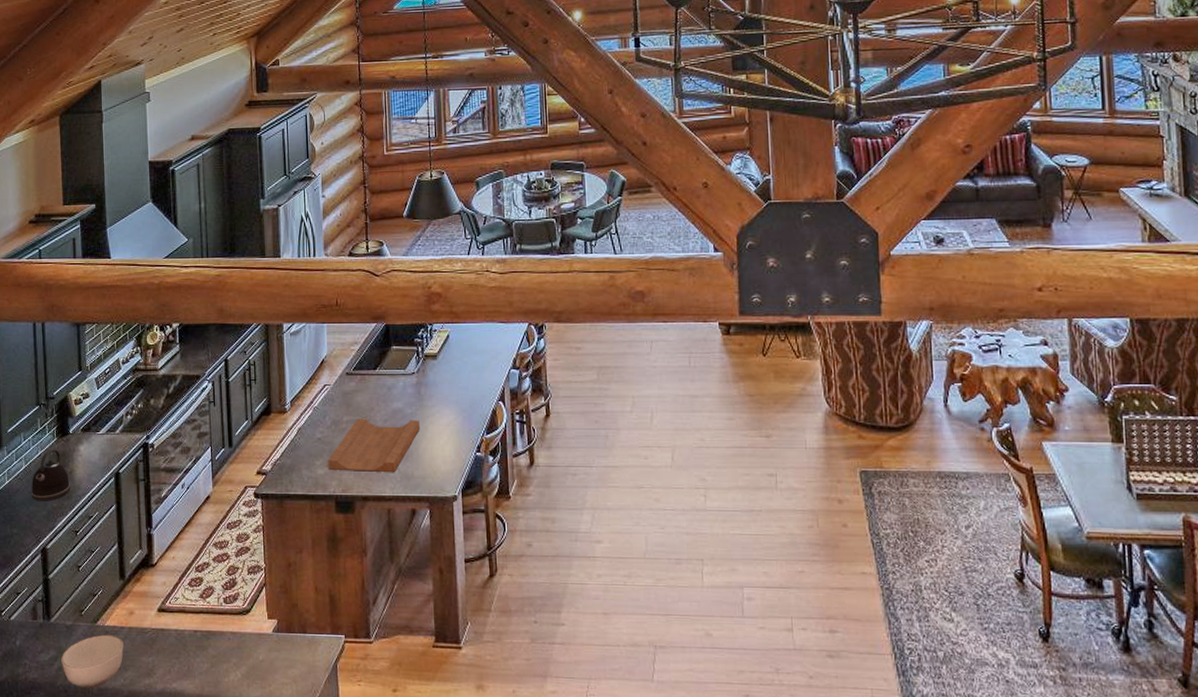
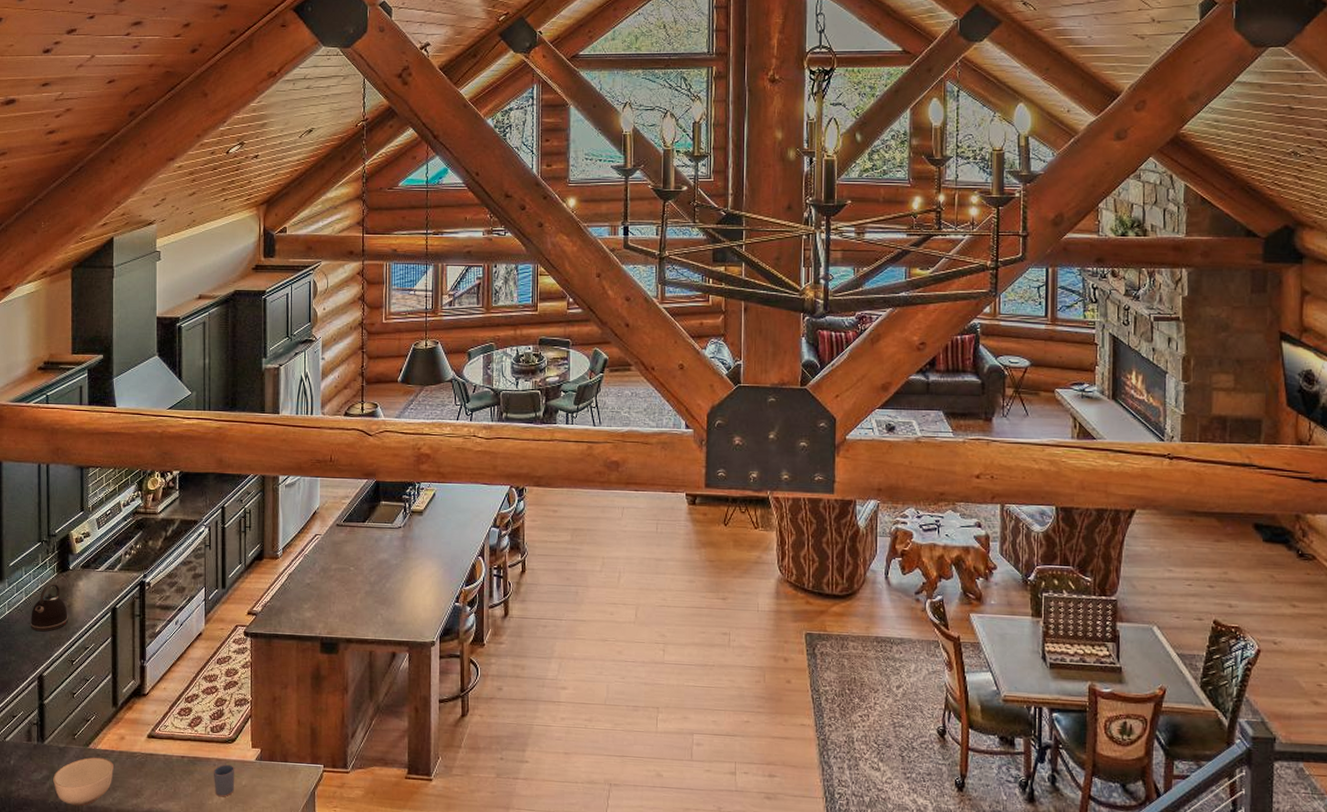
mug: none [228,638,251,674] -> present [213,764,234,797]
cutting board: present [328,418,420,472] -> none [315,566,403,617]

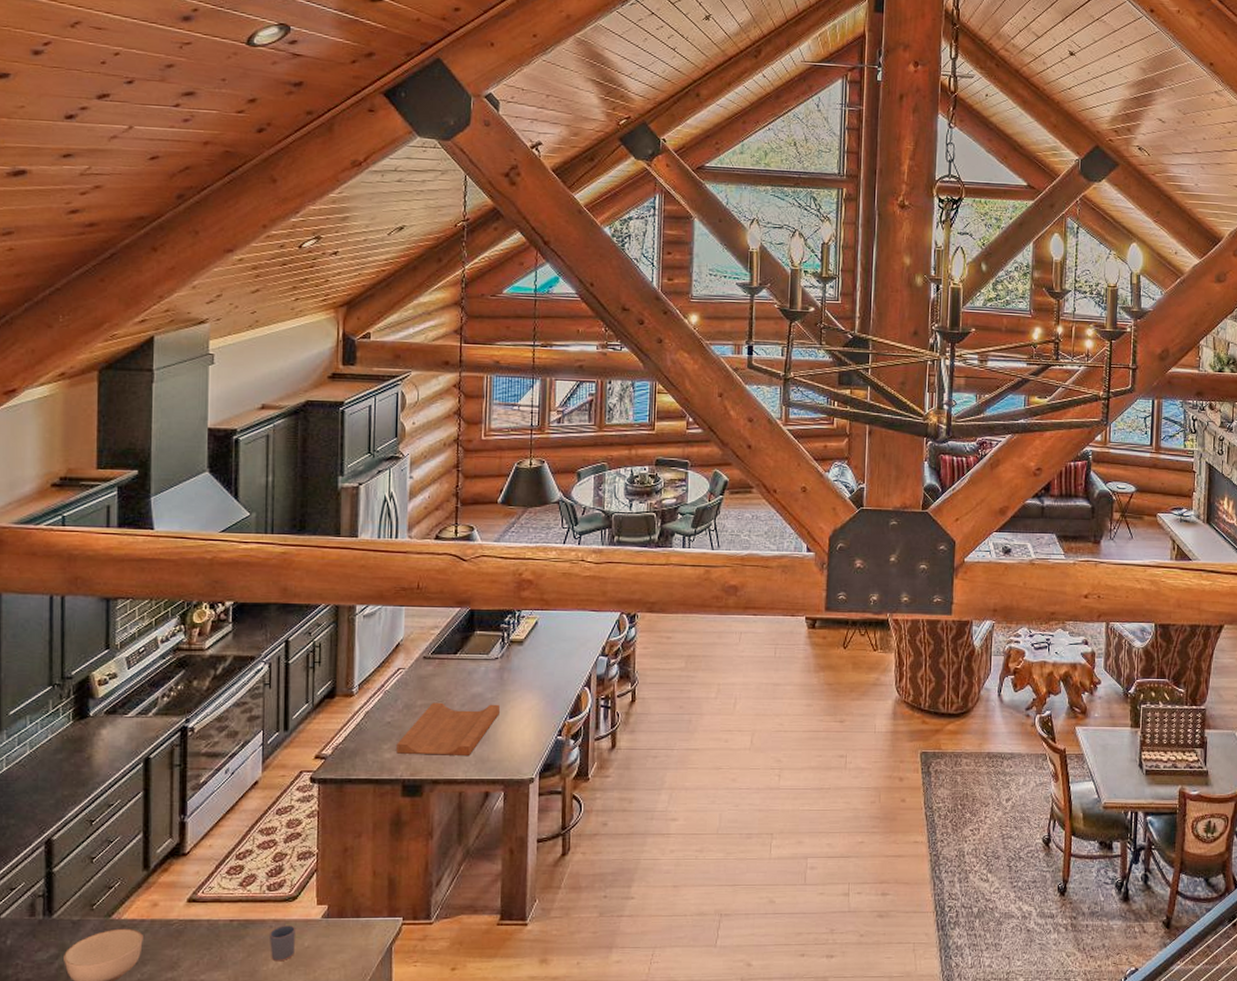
kettle: present [30,582,69,632] -> none [35,732,88,789]
cutting board: none [315,566,403,617] -> present [396,702,500,755]

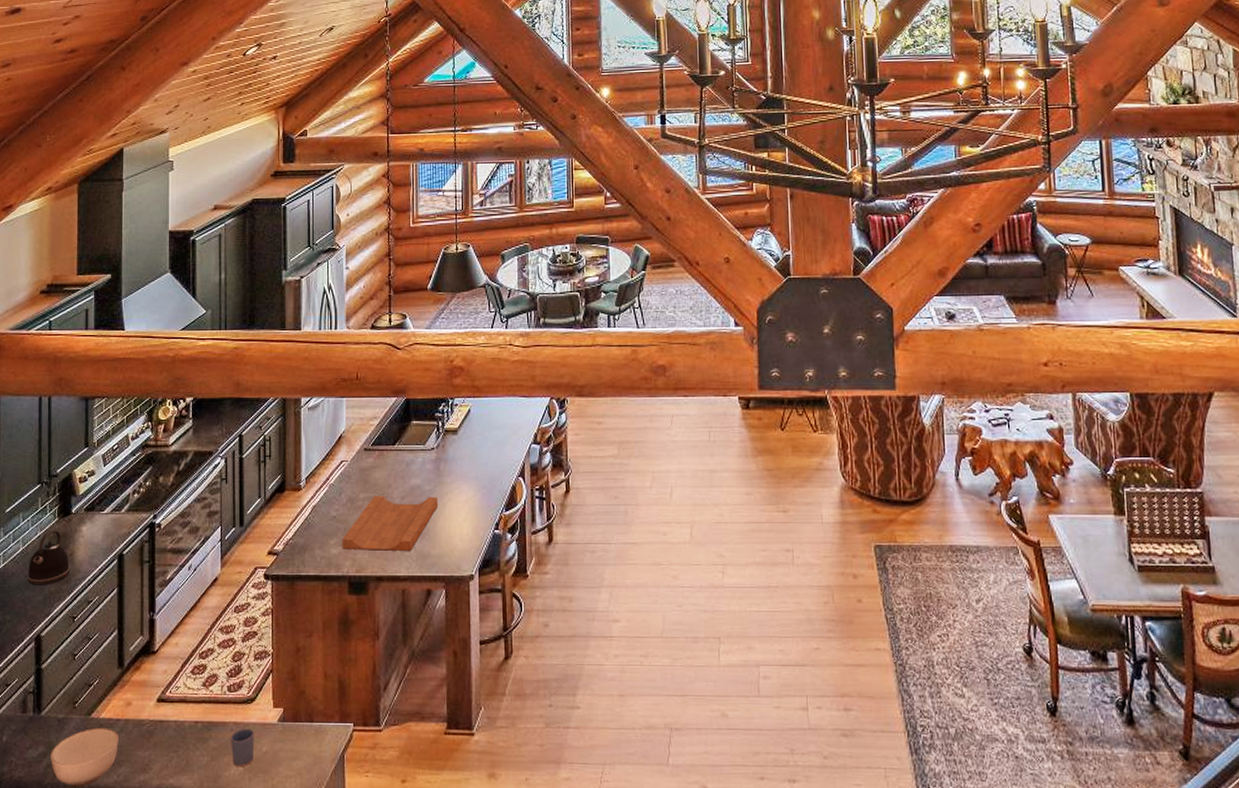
kettle: none [35,732,88,789] -> present [27,529,71,586]

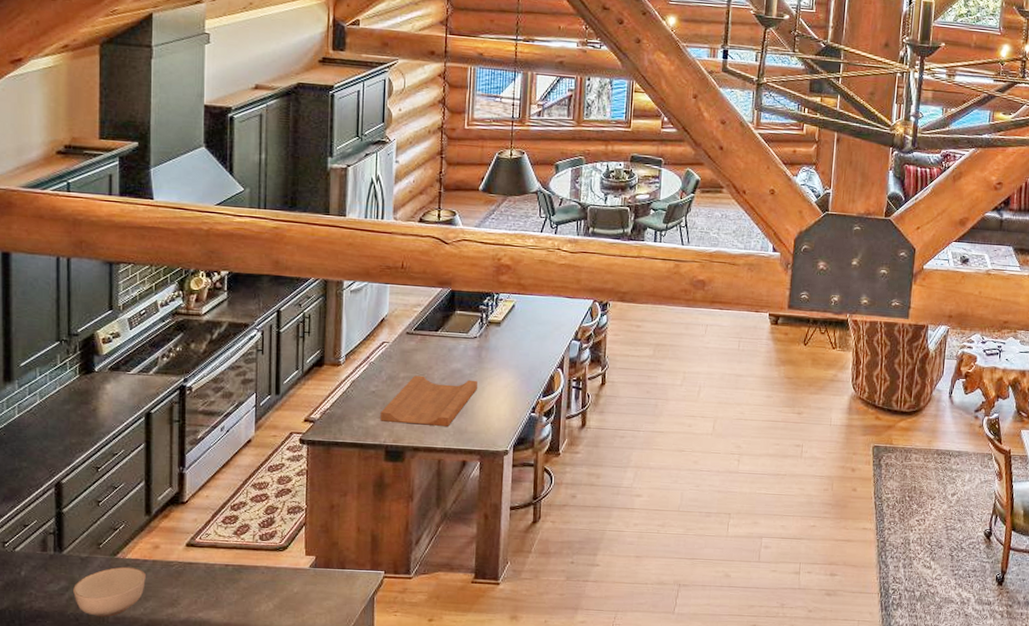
kettle: present [27,529,71,586] -> none [45,385,94,437]
mug: present [230,729,254,767] -> none [261,572,285,605]

